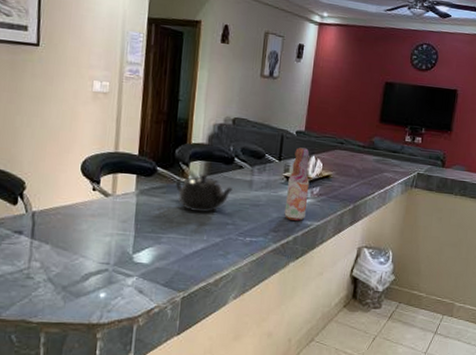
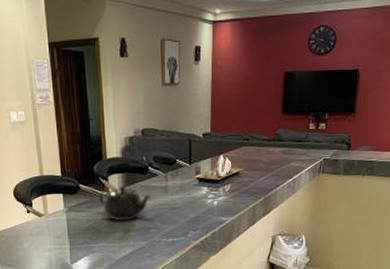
bottle: present [284,147,310,222] -> none [200,149,221,219]

